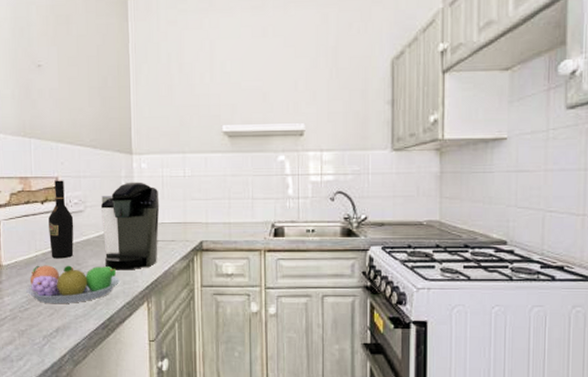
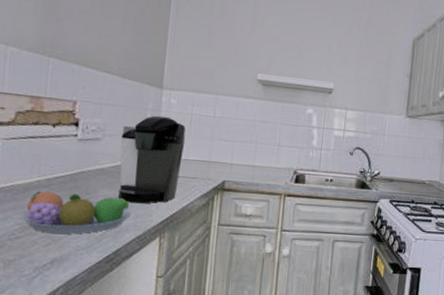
wine bottle: present [48,180,74,259] -> none [56,104,89,187]

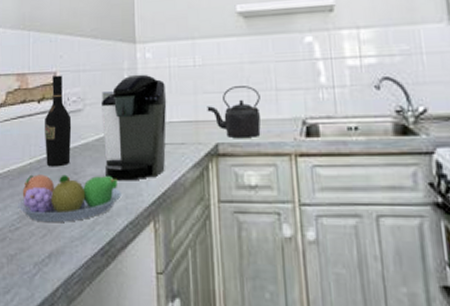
wine bottle: none [56,104,89,187] -> present [45,75,72,167]
kettle: none [220,138,265,179] -> present [207,86,261,138]

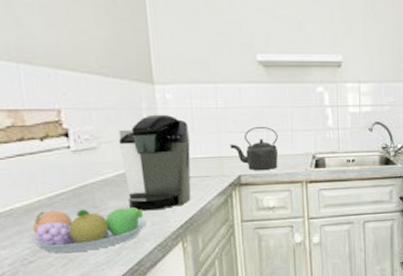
wine bottle: present [45,75,72,167] -> none [51,113,89,203]

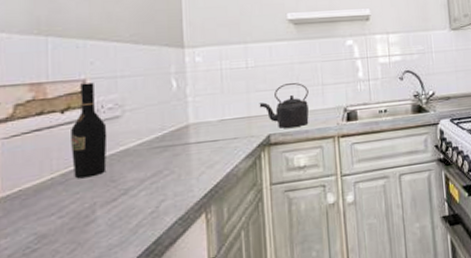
fruit bowl: present [28,207,148,254] -> none [33,178,169,238]
wine bottle: none [51,113,89,203] -> present [71,82,108,179]
coffee maker: present [118,114,191,211] -> none [143,77,219,182]

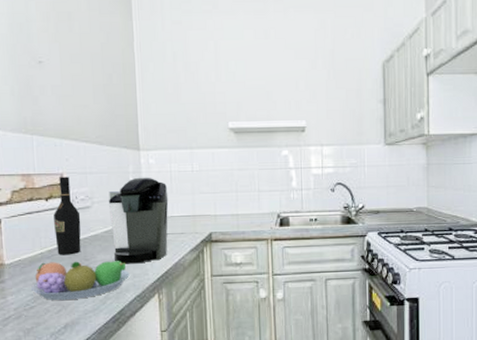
fruit bowl: none [33,178,169,238] -> present [30,261,130,301]
coffee maker: none [143,77,219,182] -> present [108,177,169,264]
kettle: present [259,83,310,128] -> none [203,188,246,228]

